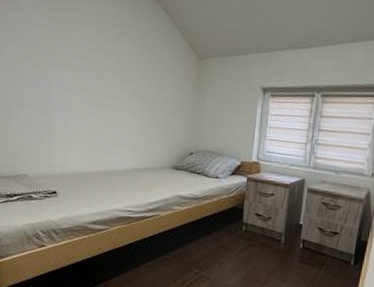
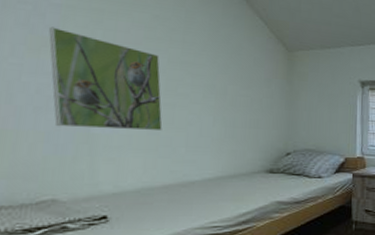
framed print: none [29,42,100,127] -> present [49,26,163,131]

